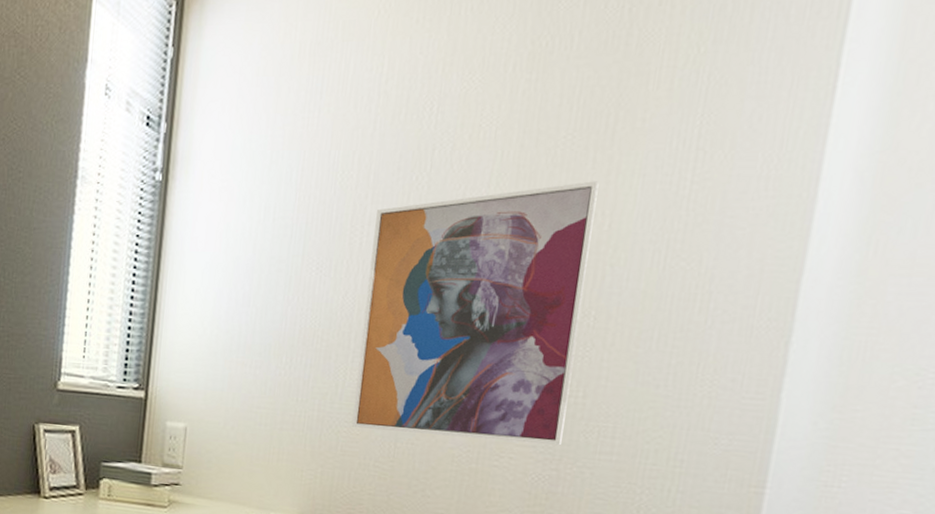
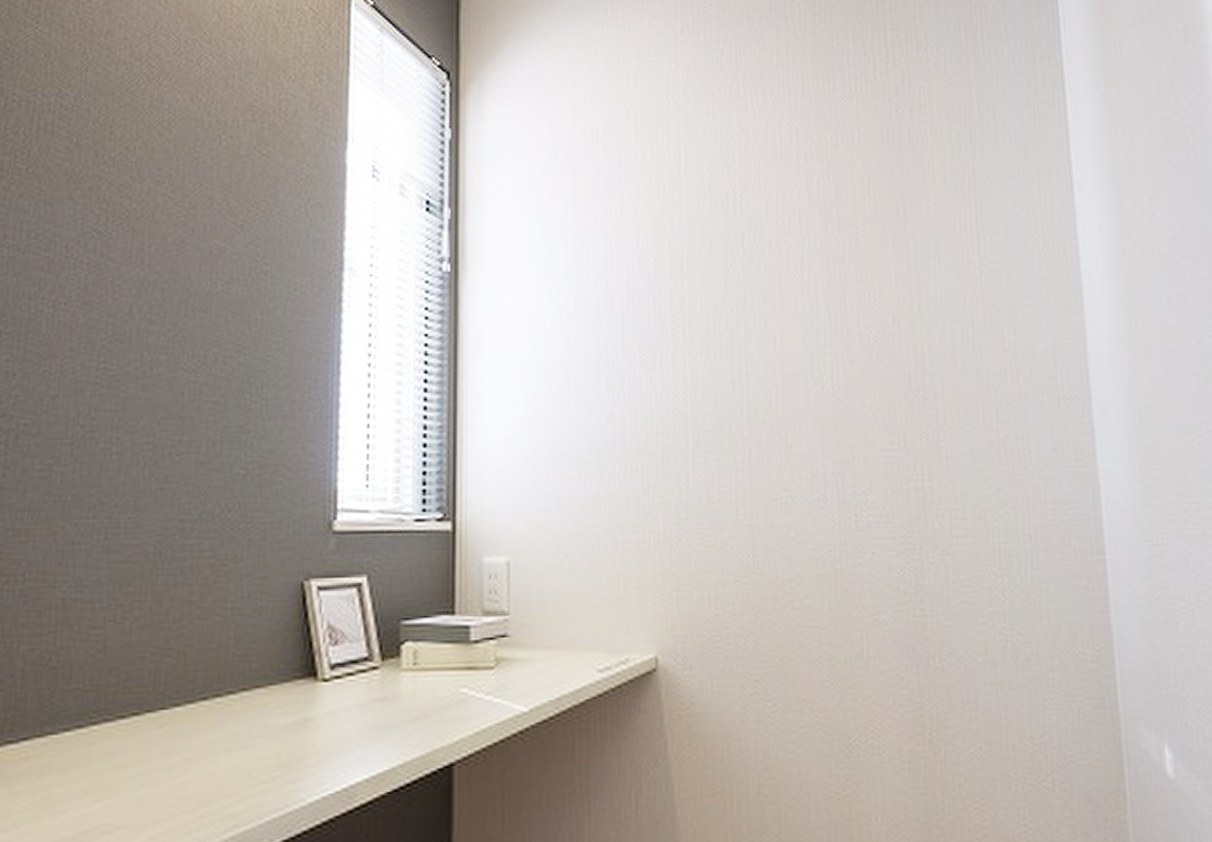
wall art: present [351,181,599,446] -> none [696,265,918,538]

